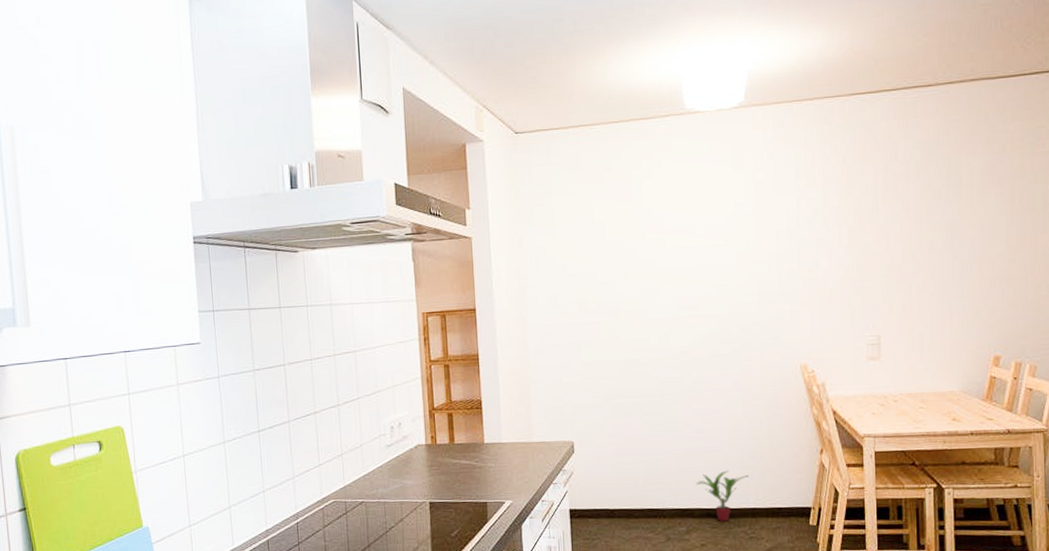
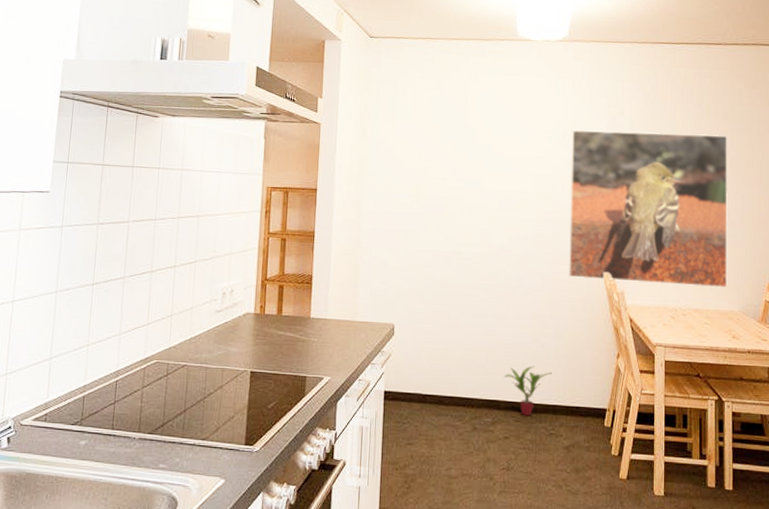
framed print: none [755,193,946,374] -> present [569,129,729,288]

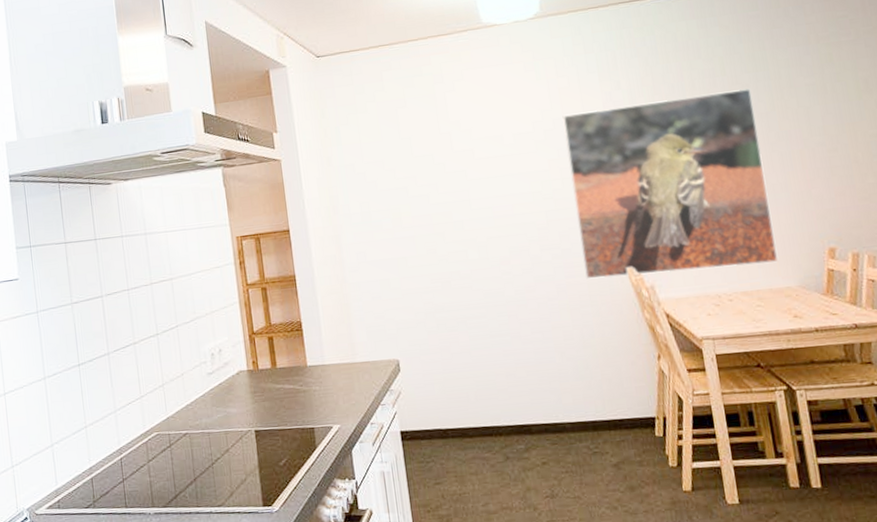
potted plant: present [503,366,552,417] -> none [530,381,585,438]

